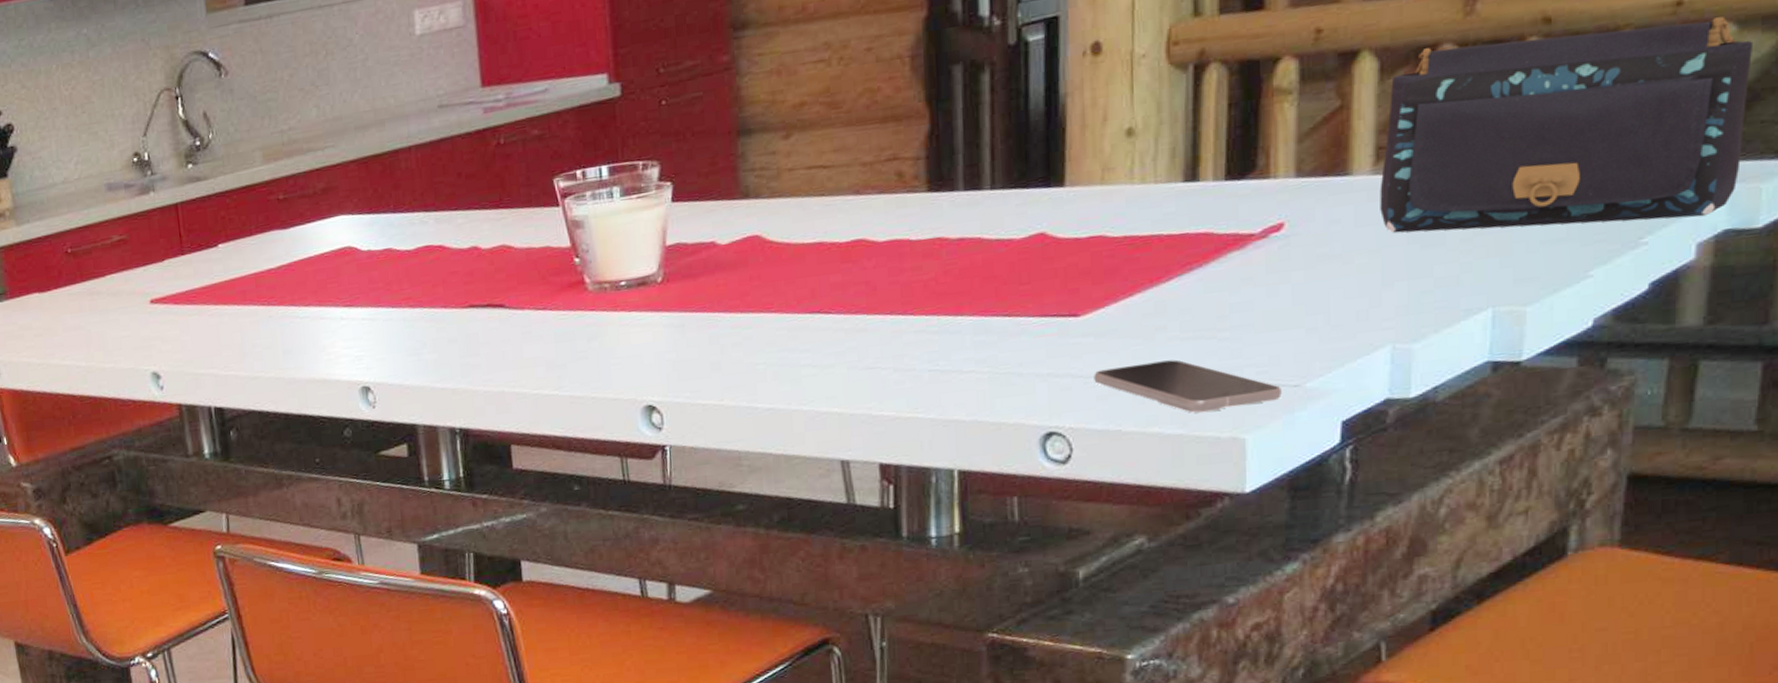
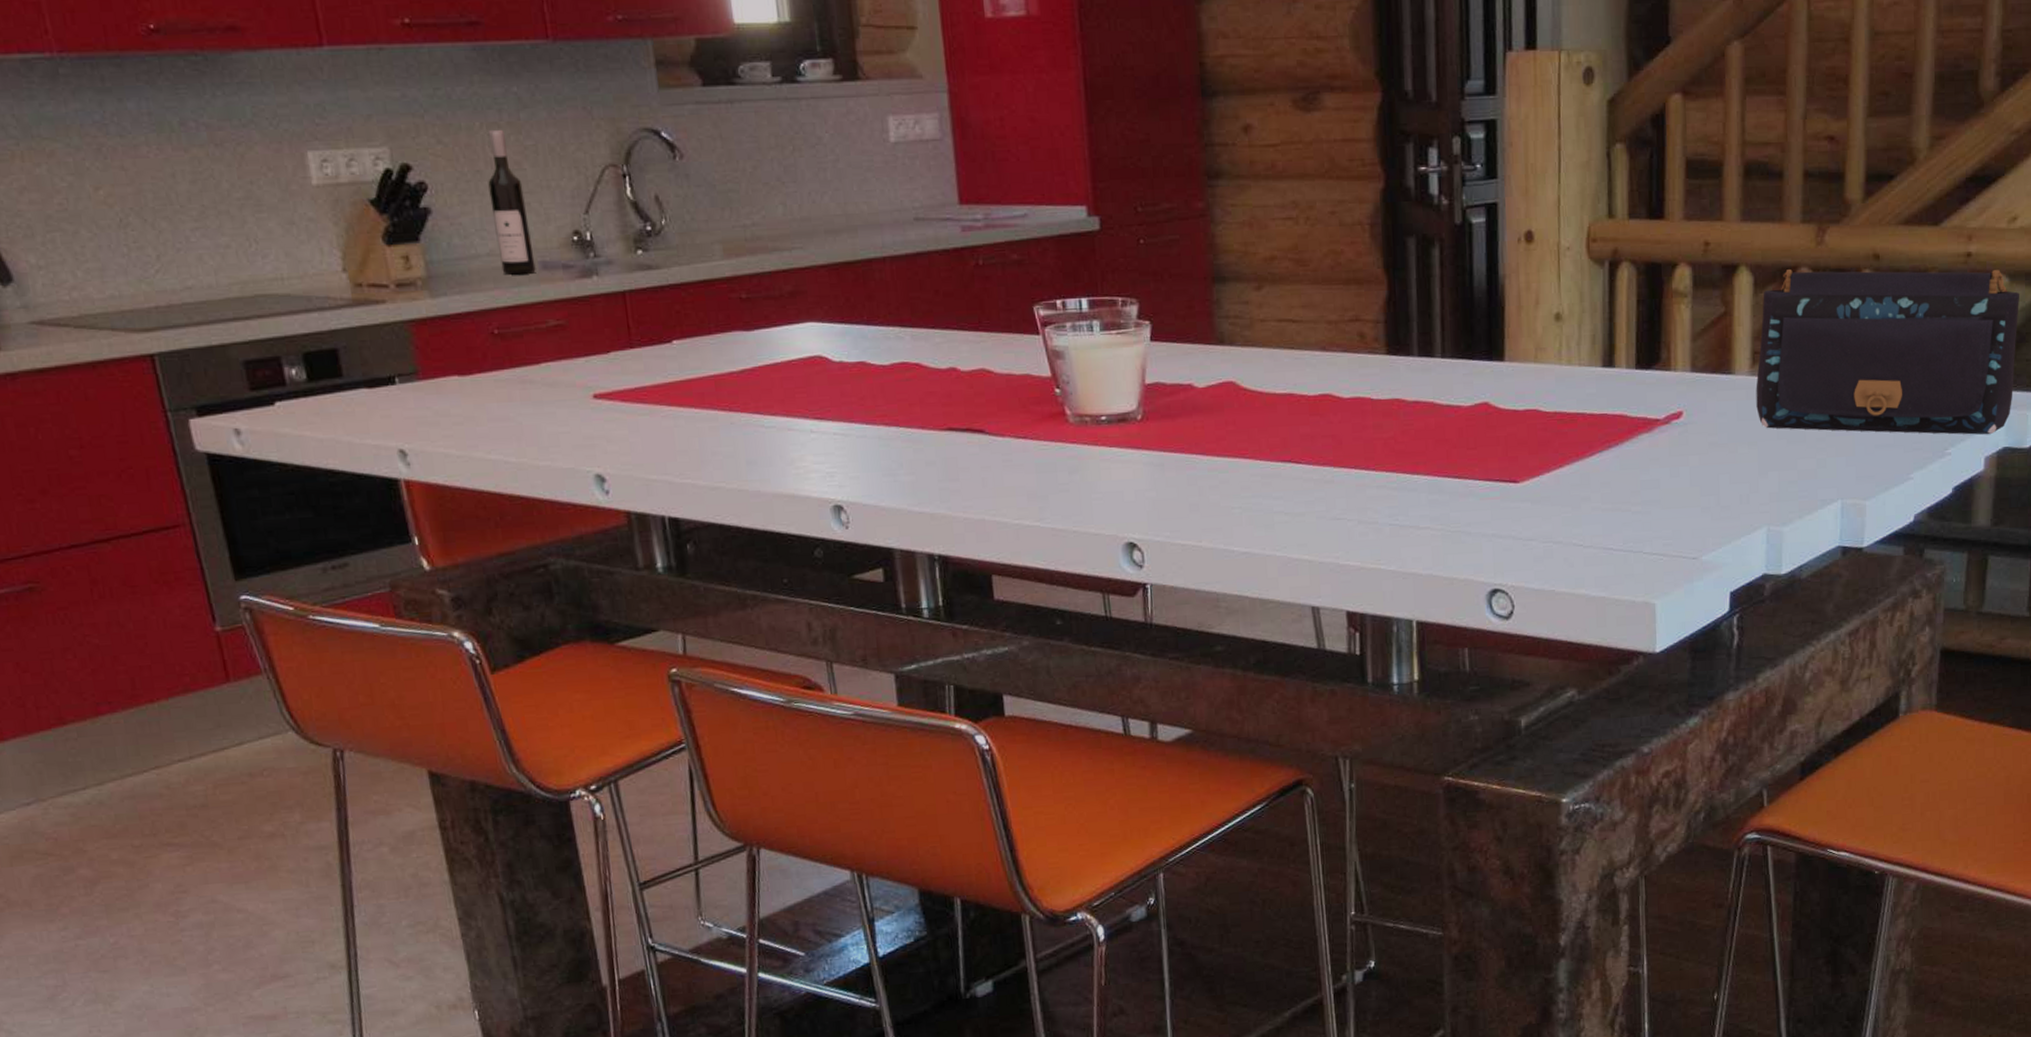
bottle: none [62,68,102,199] -> present [488,129,536,275]
mobile phone: present [1094,359,1282,413] -> none [1531,528,1683,579]

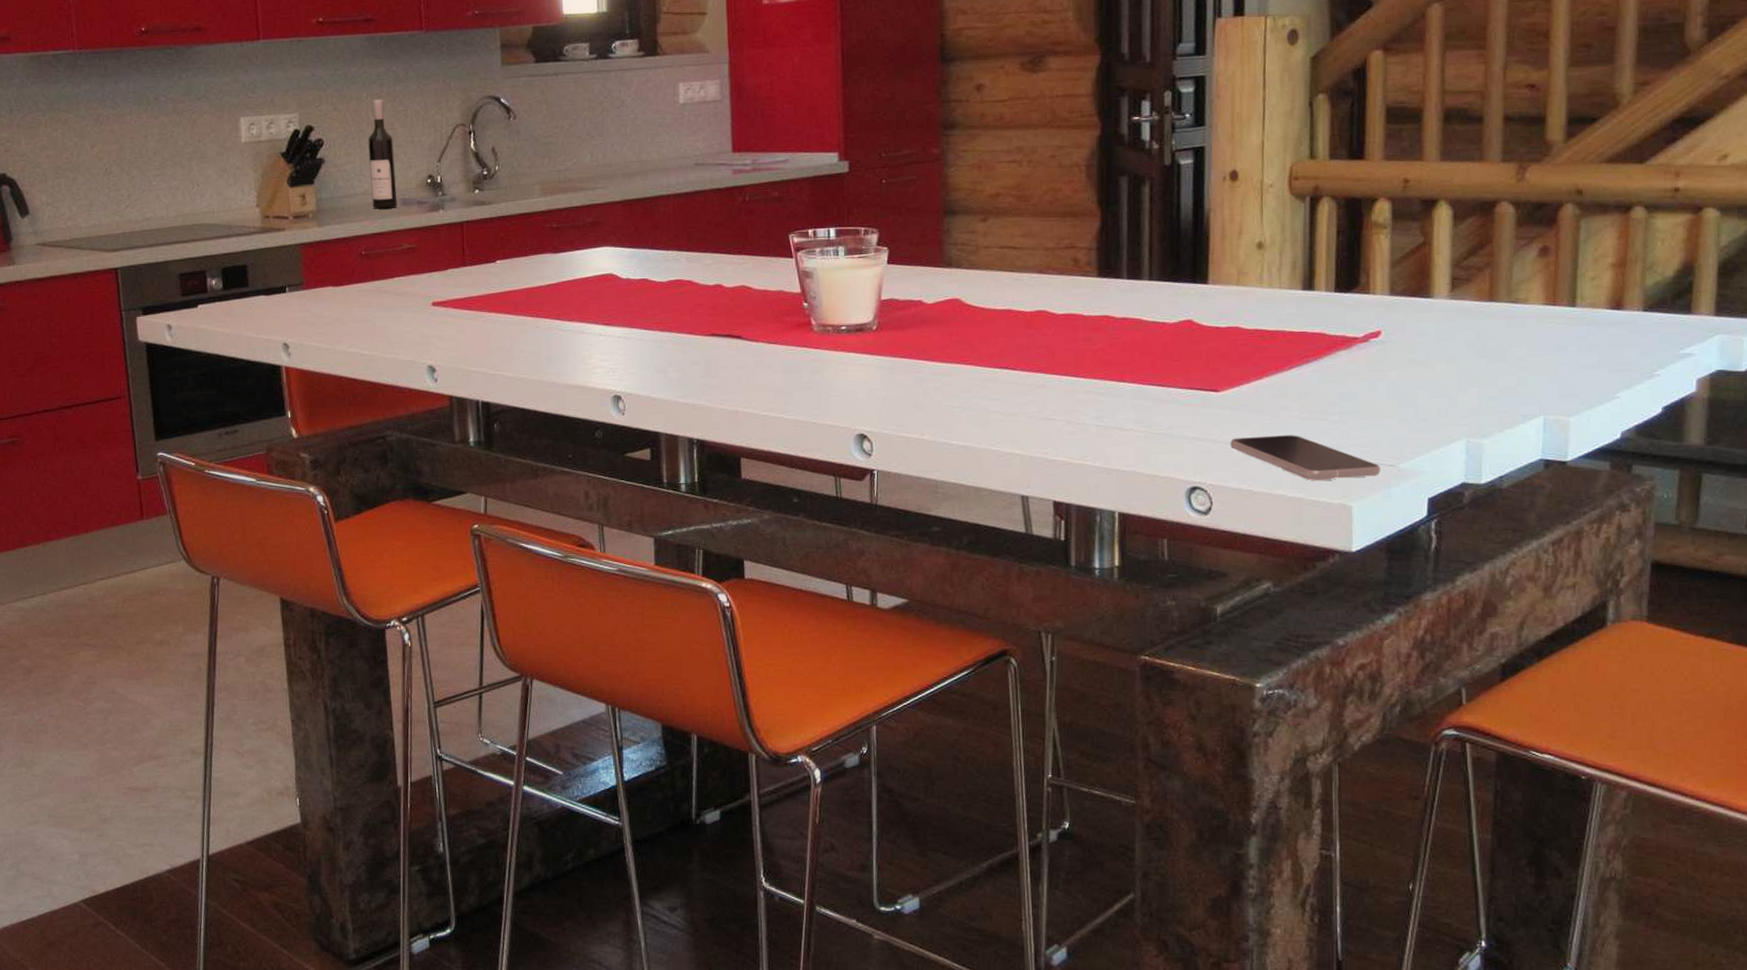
mobile phone: none [1531,528,1683,579] -> present [1230,435,1380,482]
handbag: present [1756,269,2019,435] -> none [1455,204,1732,358]

